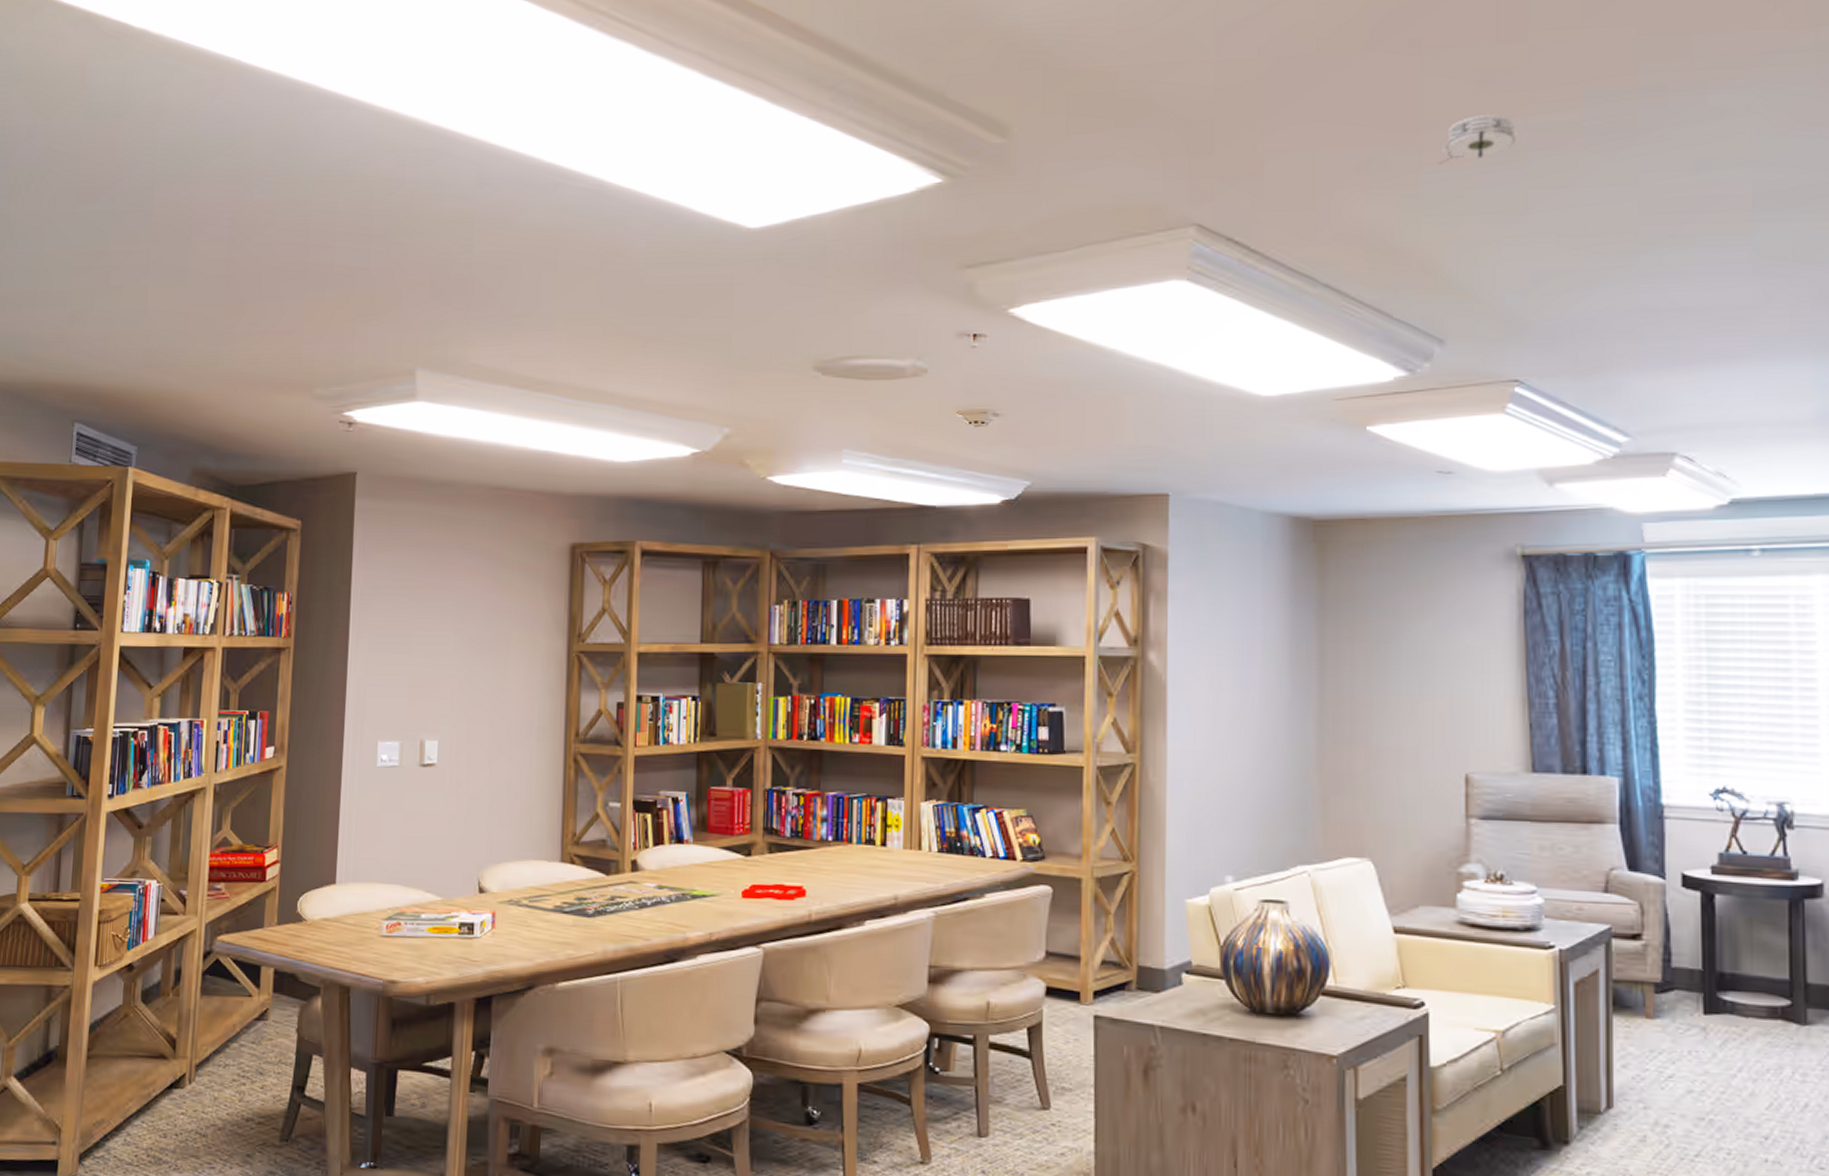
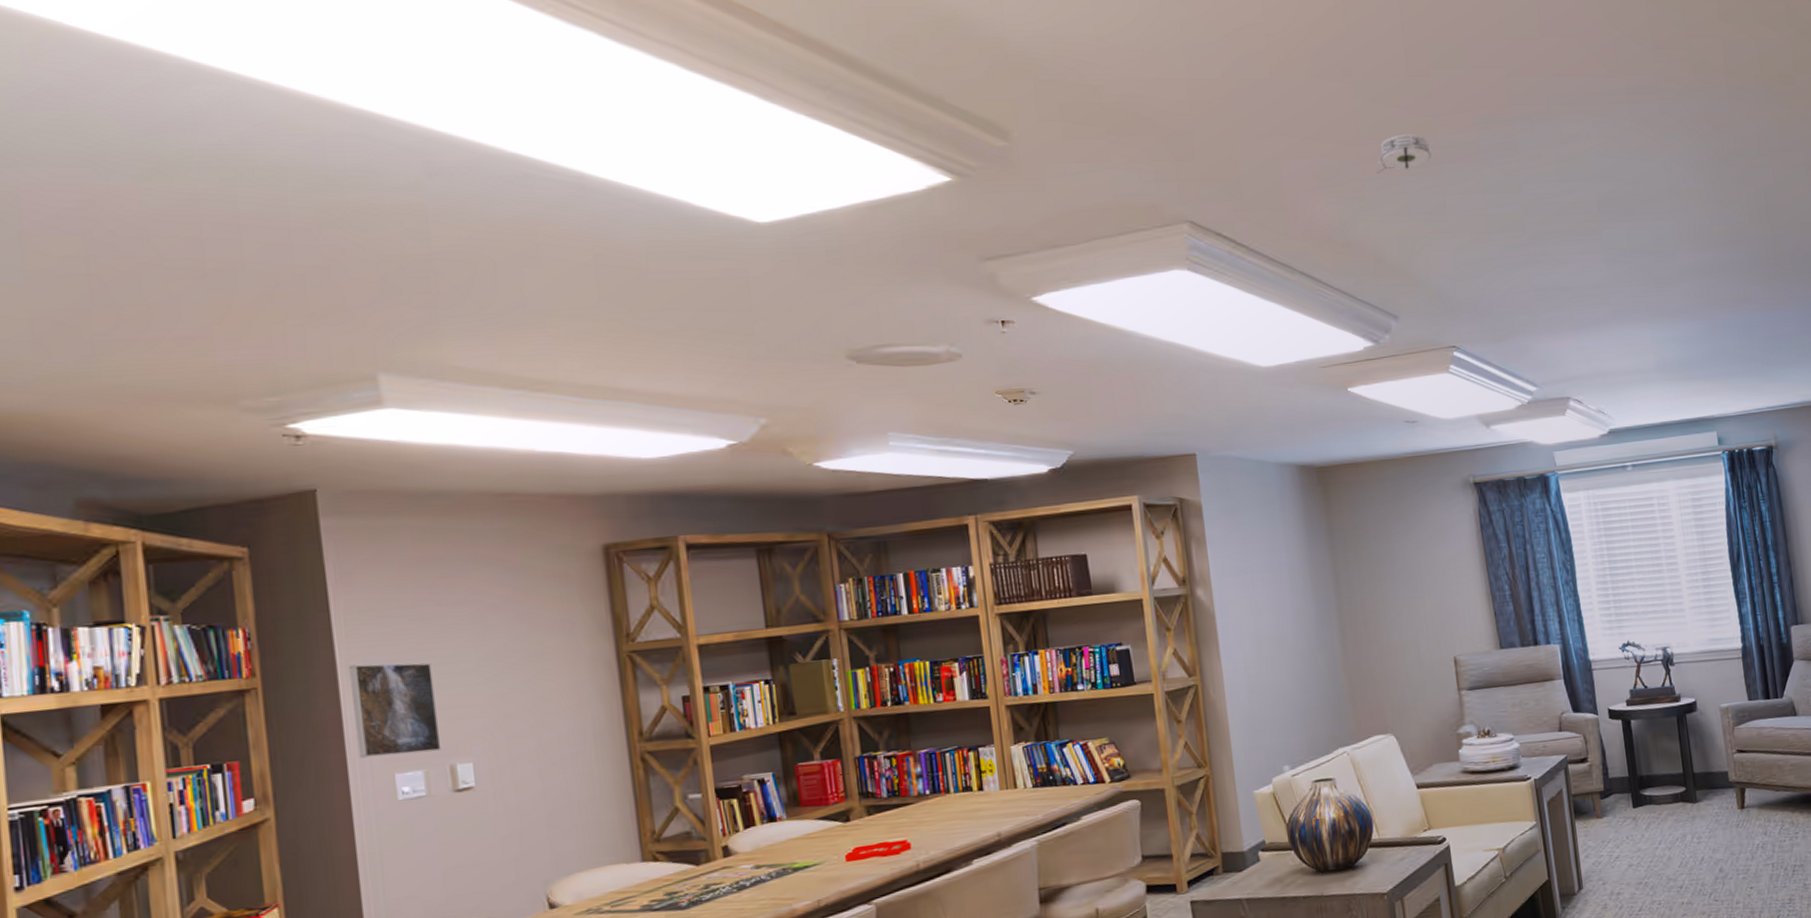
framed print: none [354,636,419,726] -> present [348,662,442,759]

